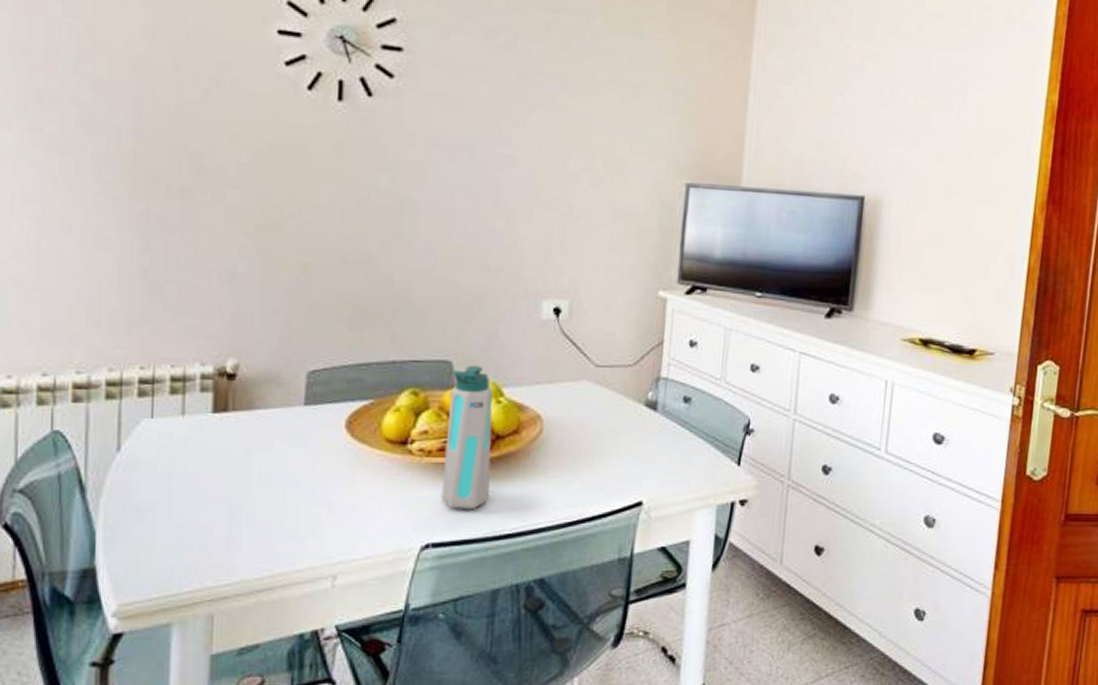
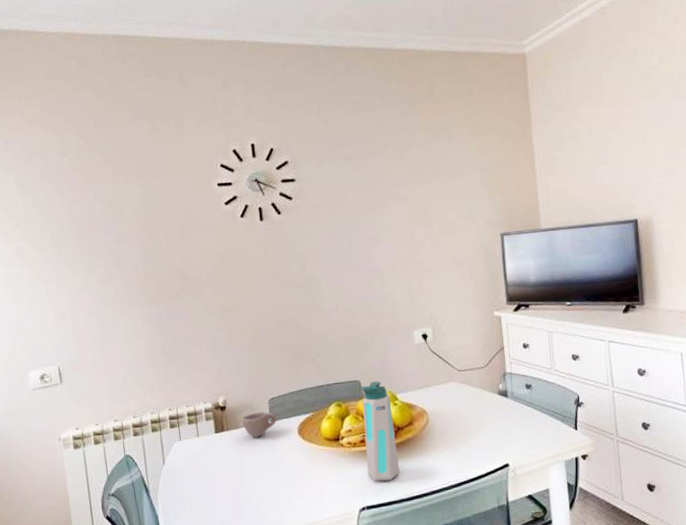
cup: none [258,389,316,427] -> present [241,411,277,438]

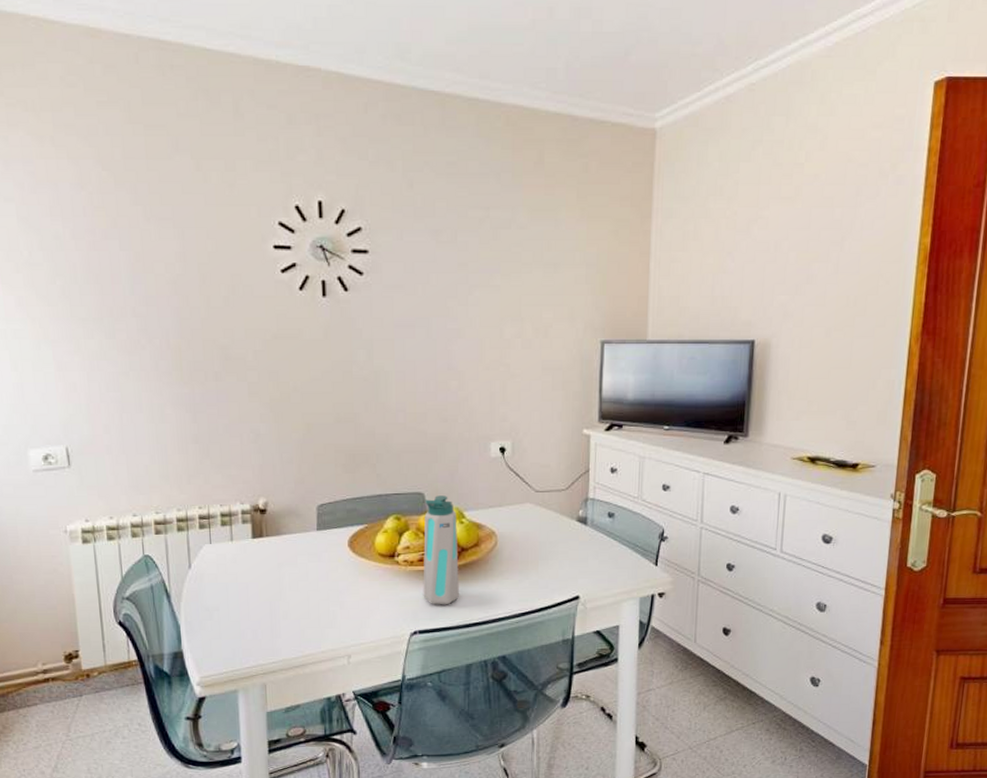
cup: present [241,411,277,438] -> none [283,519,326,547]

